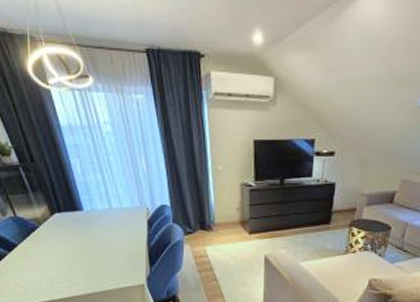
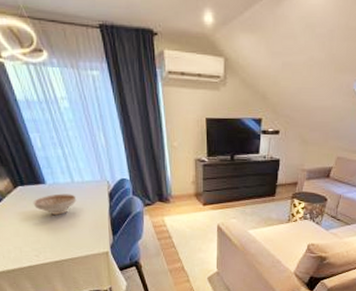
decorative bowl: none [69,221,114,244] -> present [33,193,77,215]

